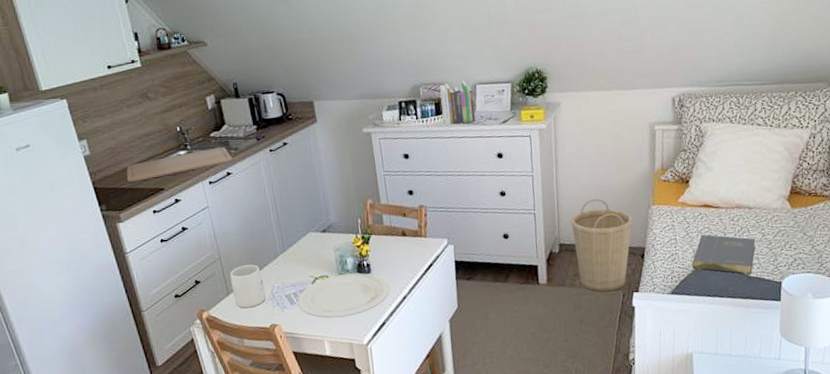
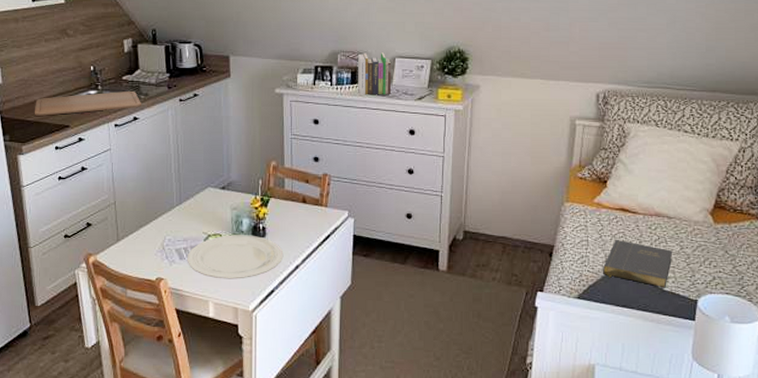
mug: present [230,264,266,309] -> none [122,213,156,258]
basket: present [570,198,633,292] -> none [478,188,544,288]

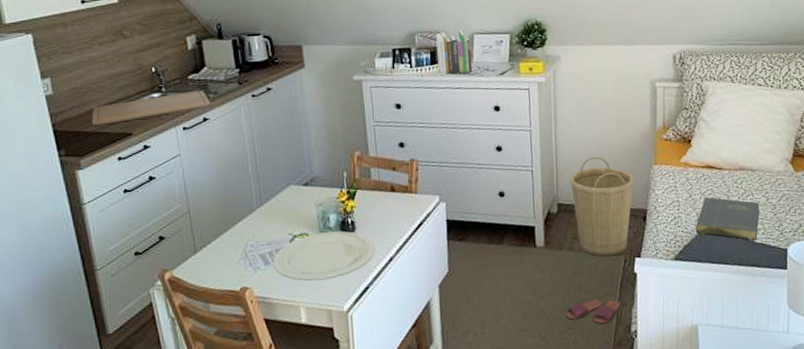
slippers: none [463,328,519,352] -> present [566,299,621,324]
basket: none [478,188,544,288] -> present [570,156,635,257]

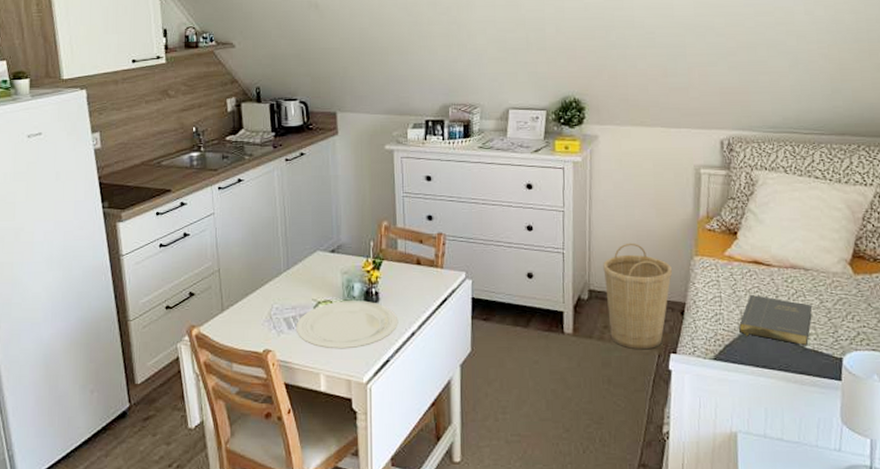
chopping board: present [91,91,211,126] -> none [134,152,246,180]
books: present [436,29,472,75] -> none [470,103,506,149]
slippers: present [566,299,621,324] -> none [593,394,653,421]

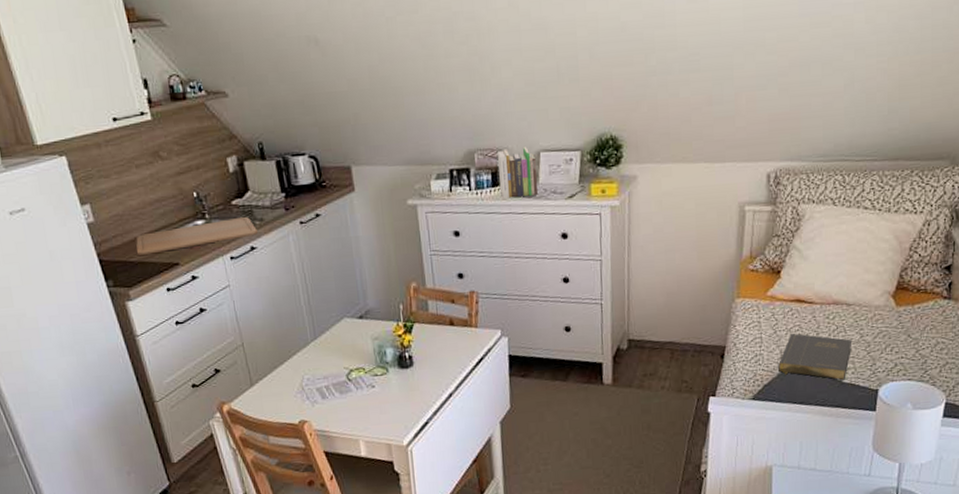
chopping board: none [134,152,246,180] -> present [135,217,258,255]
plate: present [295,300,399,349] -> none [329,365,435,416]
books: none [470,103,506,149] -> present [498,146,538,199]
basket: present [603,243,673,350] -> none [642,288,714,396]

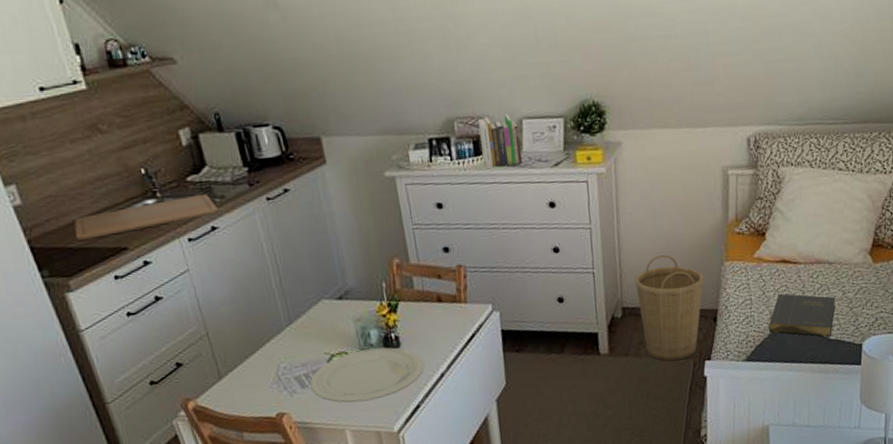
plate: none [329,365,435,416] -> present [309,347,425,403]
basket: none [642,288,714,396] -> present [635,254,704,362]

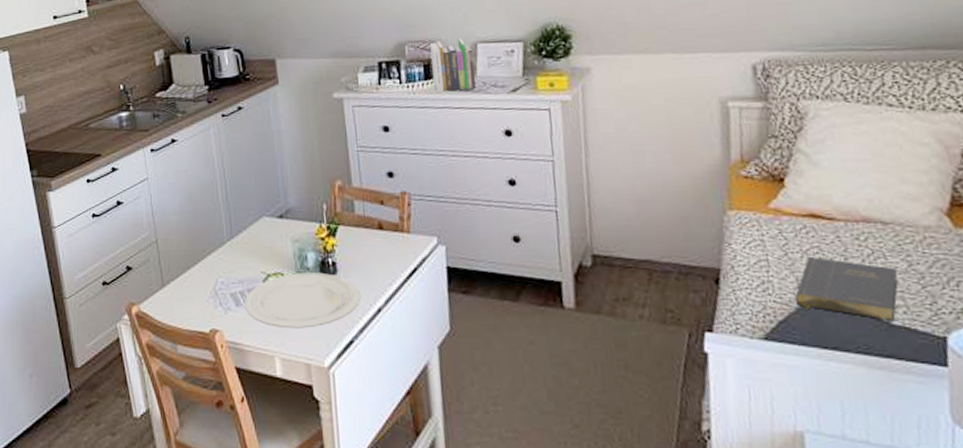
chopping board: present [74,195,218,241] -> none [61,110,179,146]
basket: present [635,254,704,362] -> none [608,196,700,328]

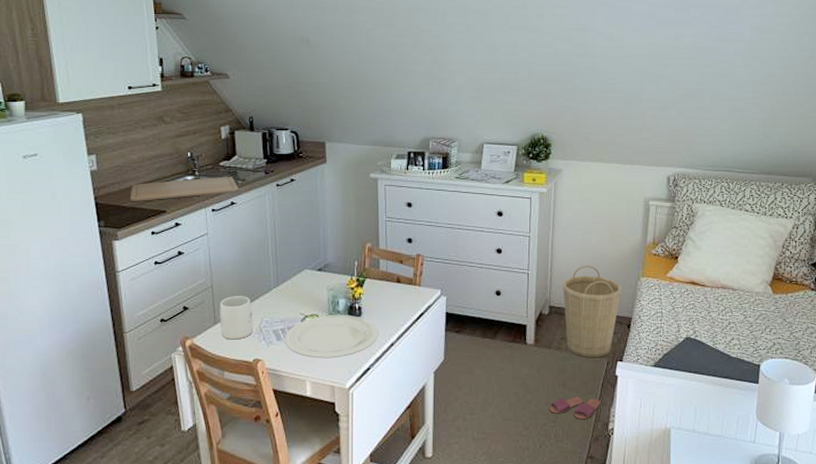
chopping board: none [61,110,179,146] -> present [129,177,239,201]
mug: none [167,252,207,306] -> present [220,296,253,340]
books: present [430,37,476,93] -> none [449,138,480,179]
slippers: none [607,383,686,416] -> present [549,397,601,420]
basket: none [608,196,700,328] -> present [562,265,622,358]
book: present [795,257,898,322] -> none [676,311,738,355]

